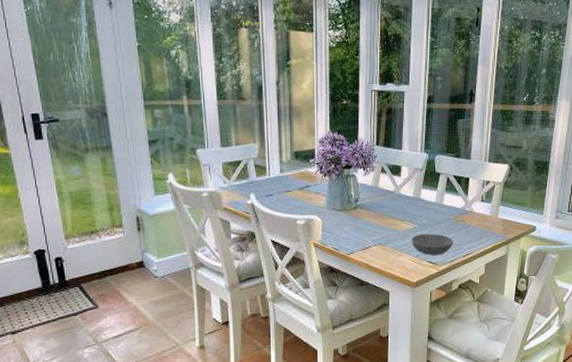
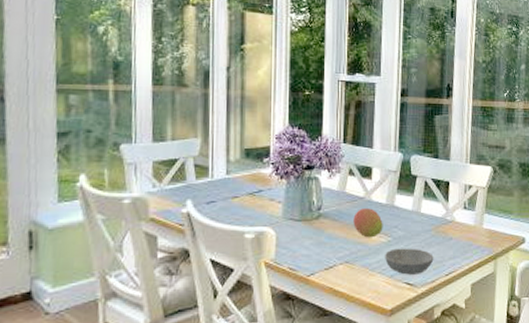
fruit: none [385,201,410,225] -> present [353,208,383,238]

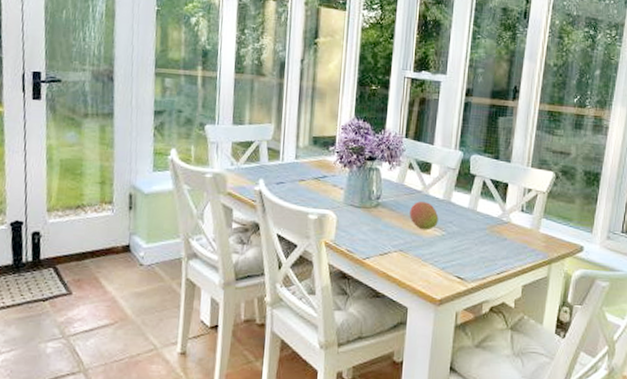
bowl: present [385,248,434,275] -> none [438,243,487,270]

